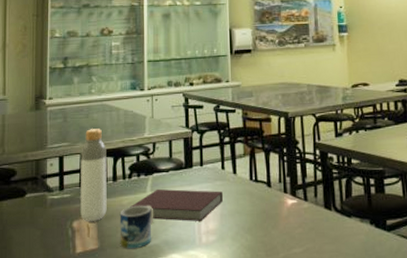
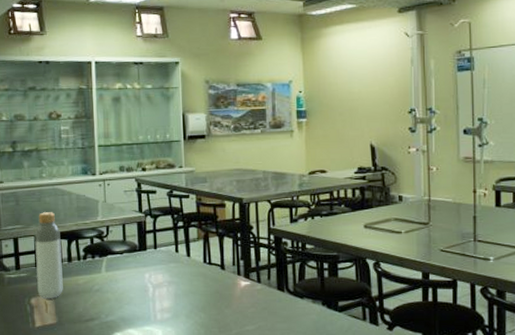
mug: present [119,205,154,249] -> none [76,284,110,324]
notebook: present [130,188,224,221] -> none [85,269,178,300]

